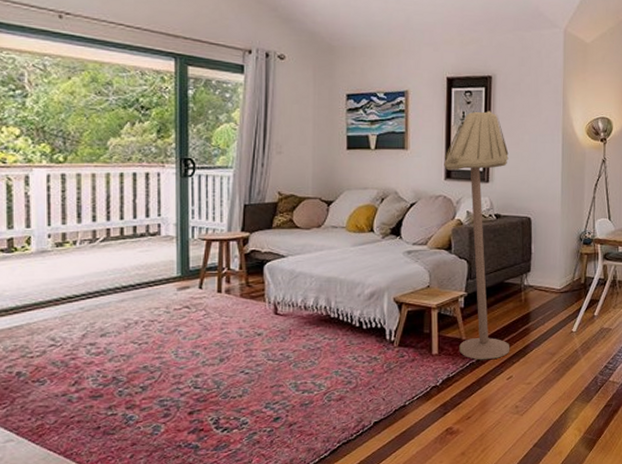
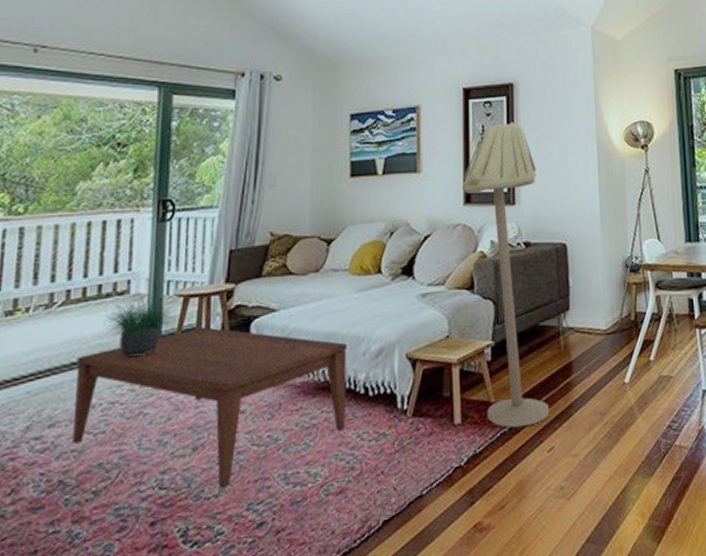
coffee table: none [120,266,345,392] -> present [72,327,347,490]
potted plant: none [140,234,200,286] -> present [103,291,176,358]

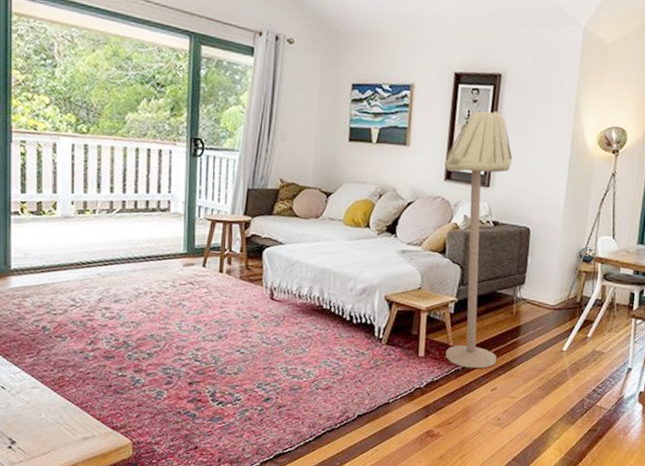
coffee table: present [72,327,347,490] -> none [132,247,338,370]
potted plant: present [103,291,176,358] -> none [151,212,205,262]

